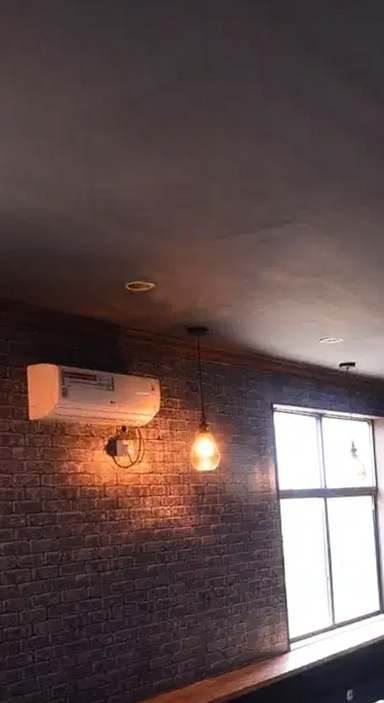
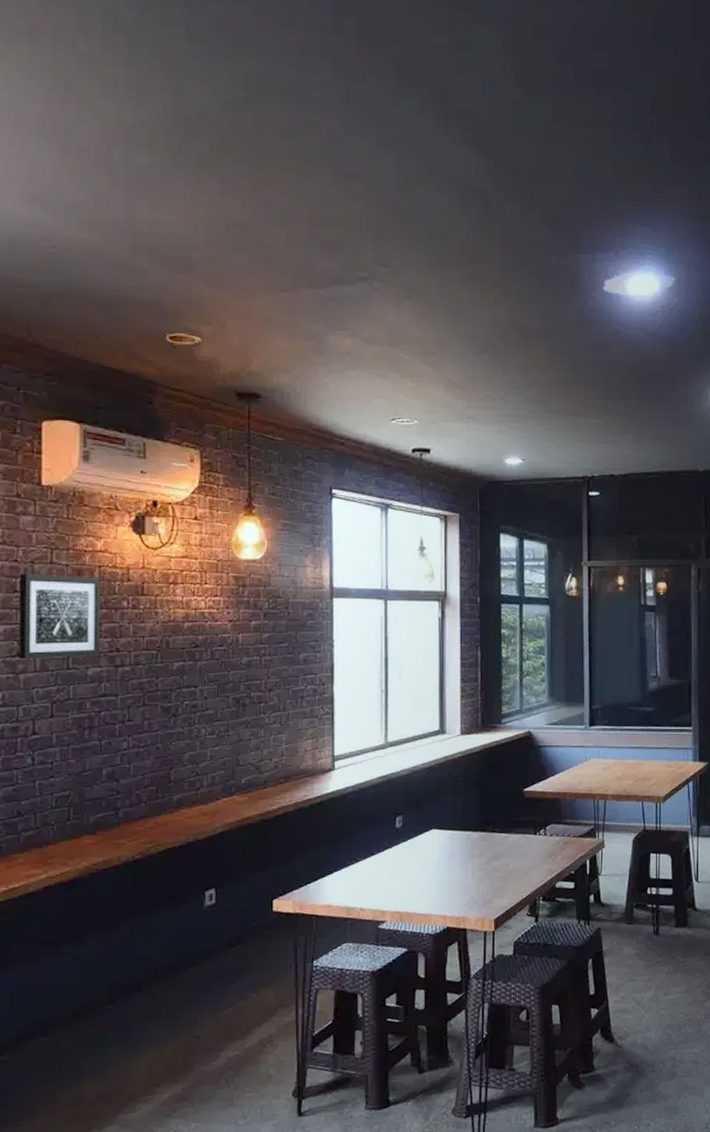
wall art: none [14,495,85,571] -> present [19,573,101,660]

